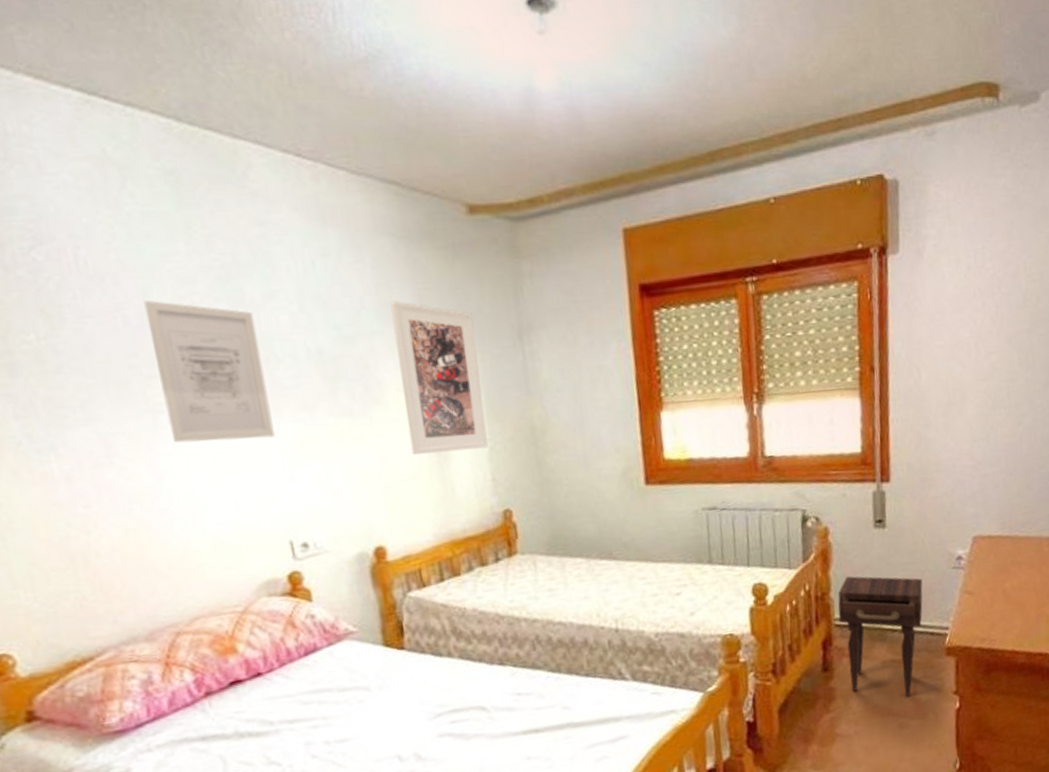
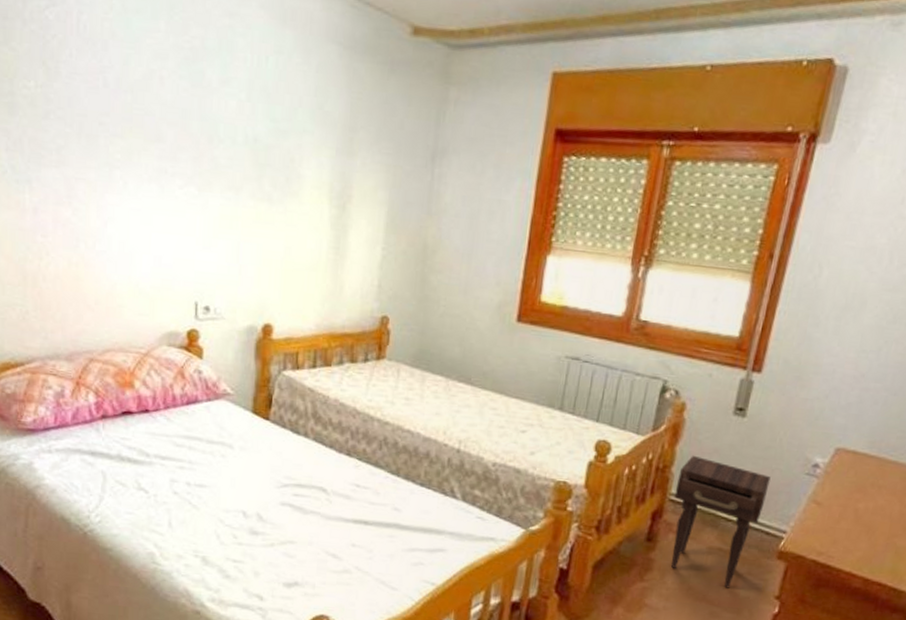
wall art: present [143,300,275,443] -> none [121,67,208,208]
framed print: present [390,300,488,455] -> none [314,104,394,256]

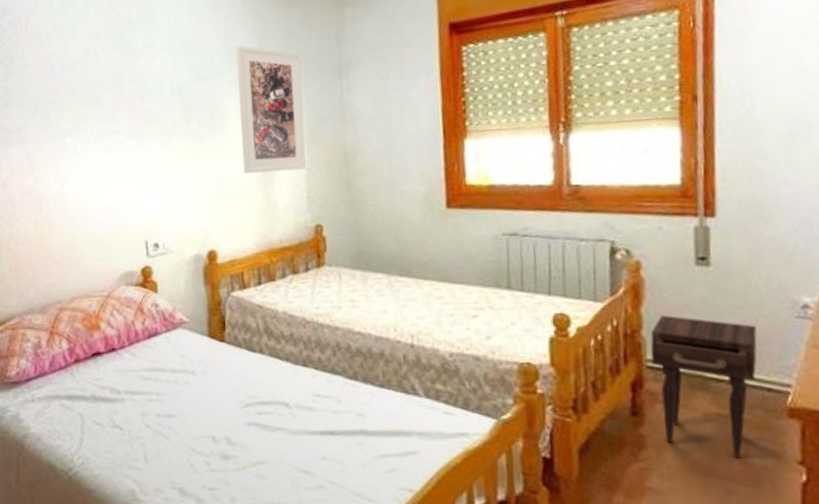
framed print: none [314,104,394,256] -> present [236,45,306,174]

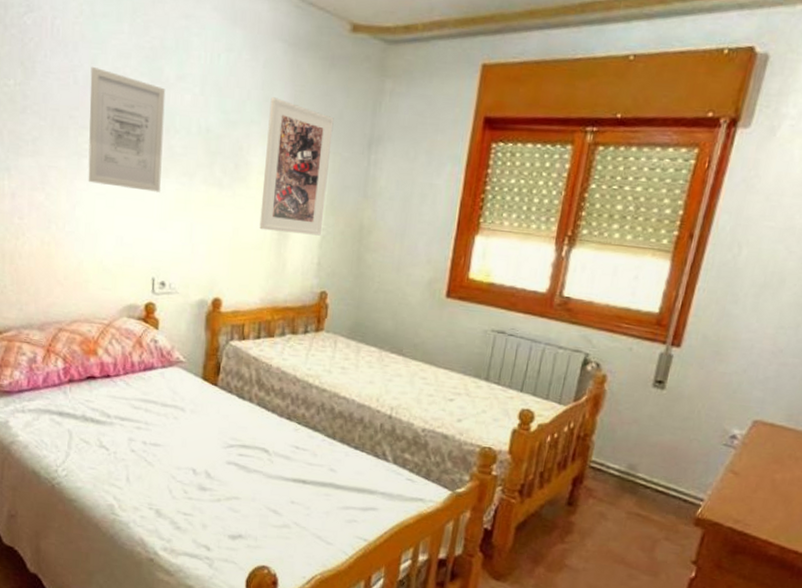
wall art: none [65,51,142,160] -> present [88,66,166,192]
nightstand: present [650,314,757,459] -> none [591,424,689,552]

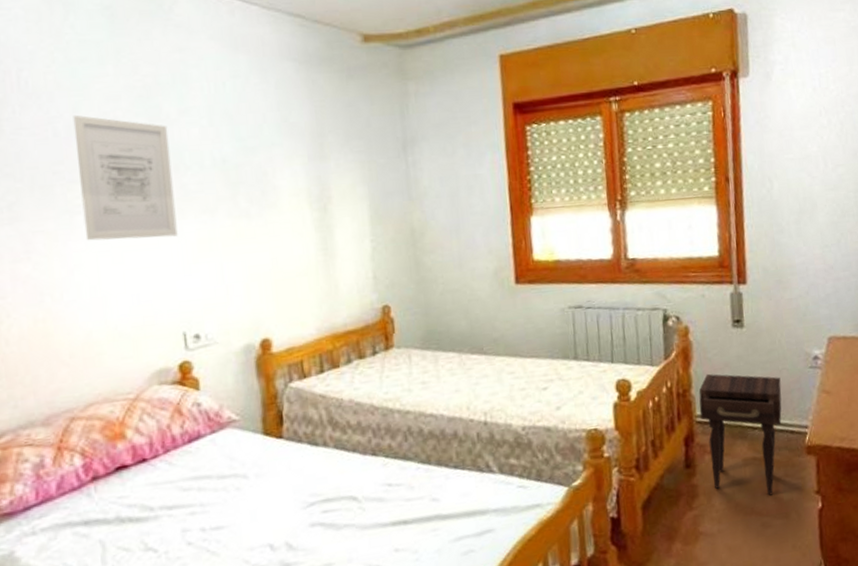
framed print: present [259,97,334,236] -> none [289,116,371,254]
nightstand: none [591,424,689,552] -> present [698,373,782,496]

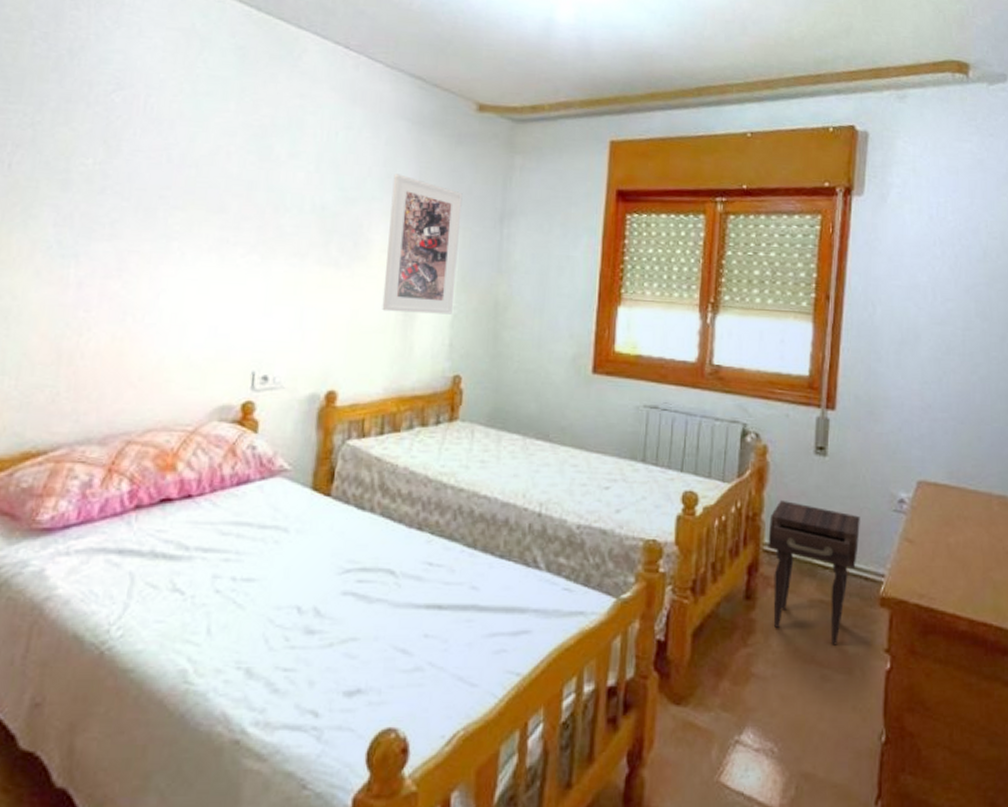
wall art: present [73,114,178,241] -> none [177,144,276,275]
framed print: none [289,116,371,254] -> present [382,174,463,315]

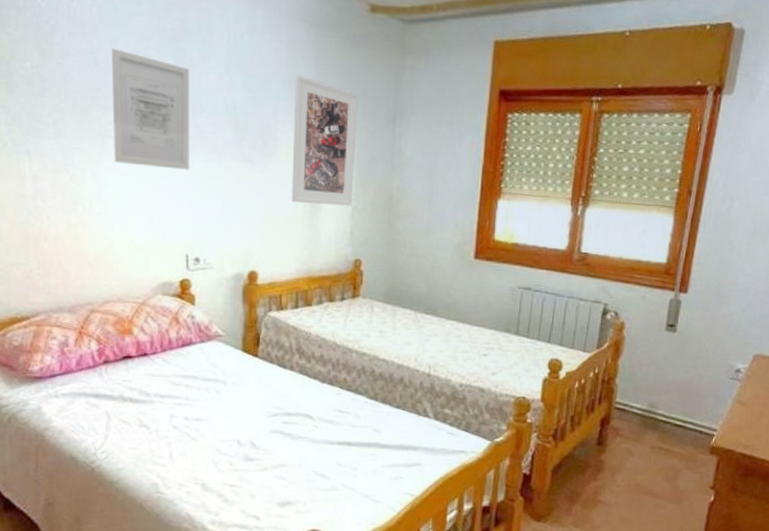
wall art: none [177,144,276,275] -> present [111,48,190,170]
nightstand: present [768,499,860,645] -> none [619,367,700,482]

